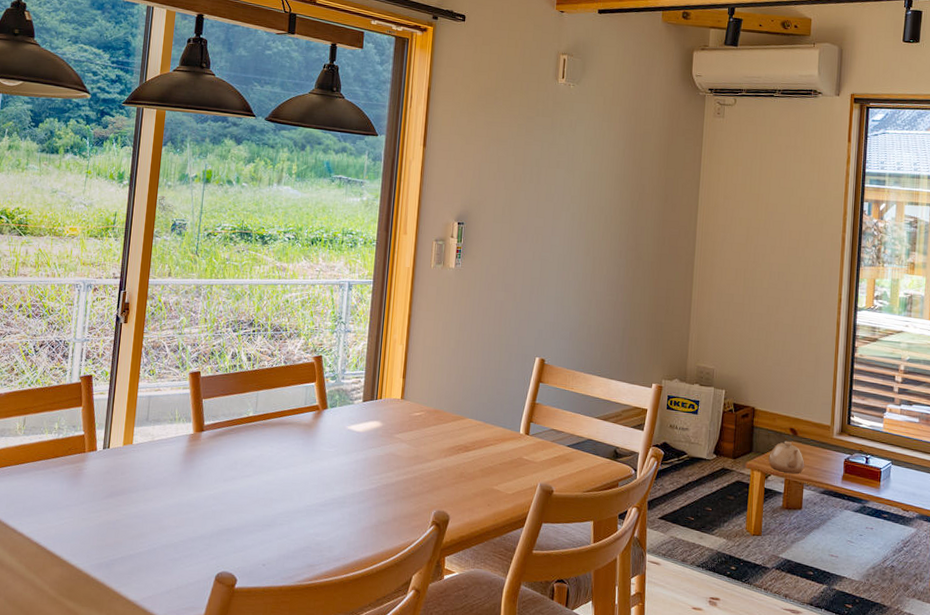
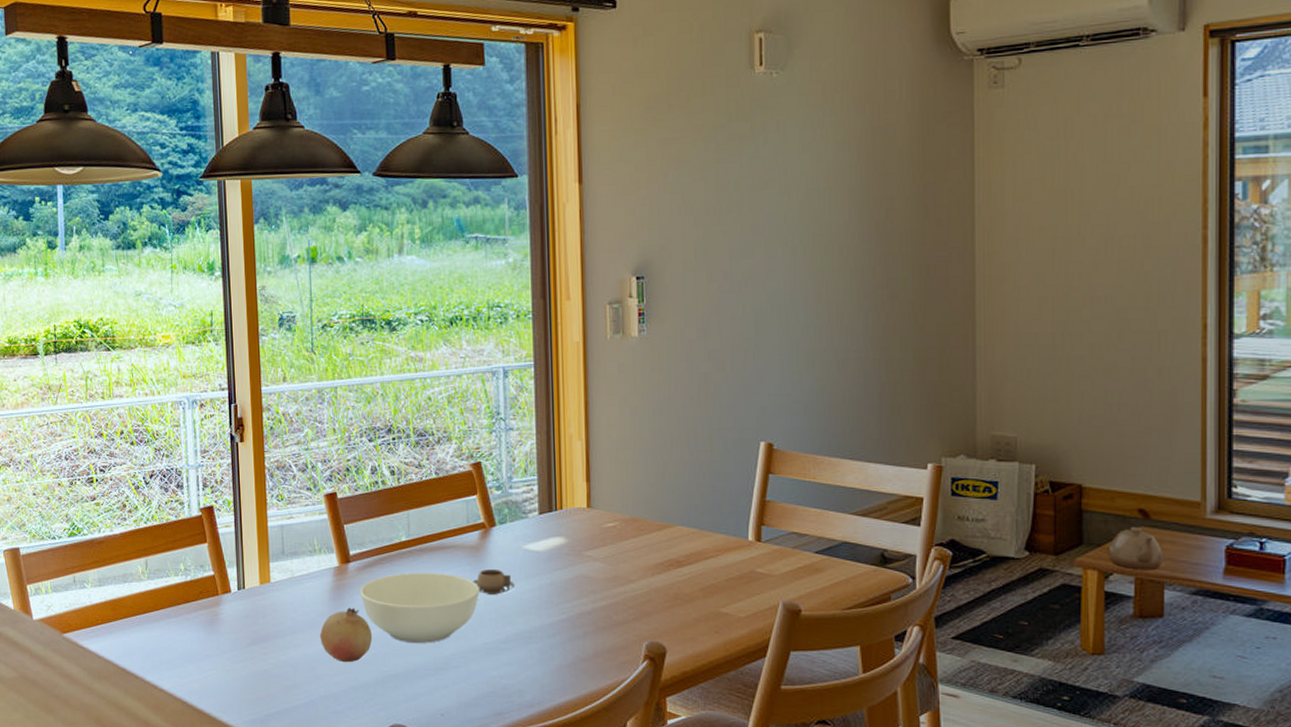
fruit: none [168,469,214,517] -> present [319,607,373,663]
bowl: none [208,442,309,503] -> present [359,572,481,643]
cup: none [303,443,337,466] -> present [472,568,515,595]

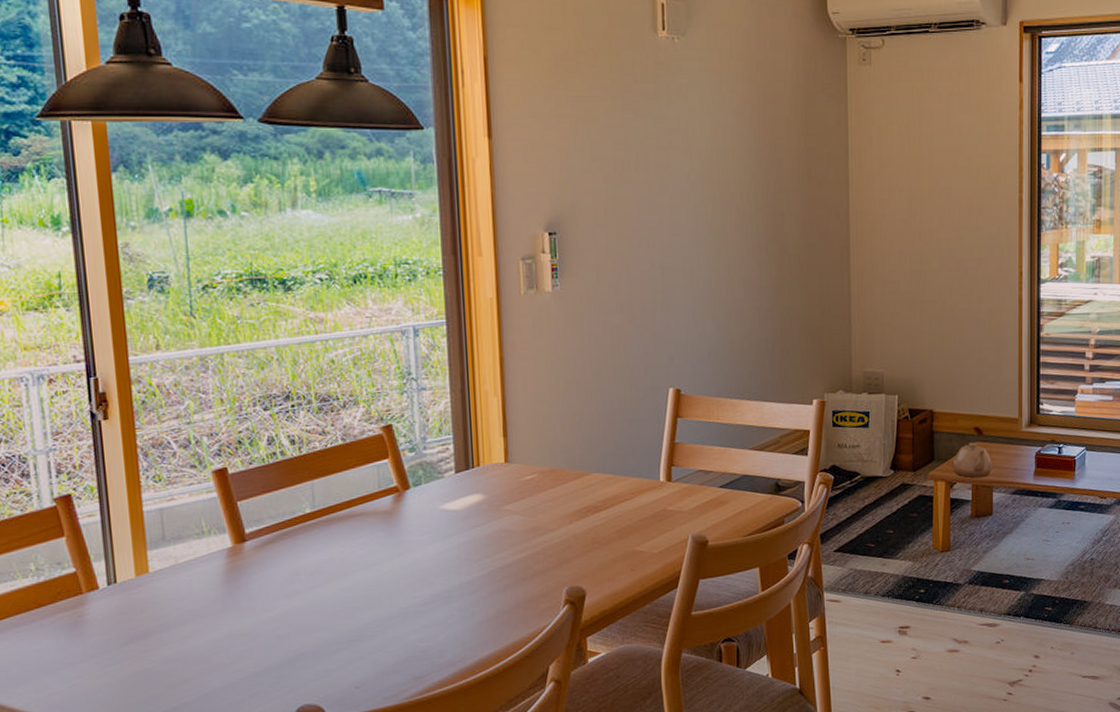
fruit: present [319,607,373,663] -> none [212,589,276,649]
bowl: present [359,572,481,643] -> none [258,542,395,618]
cup: present [472,568,515,595] -> none [386,532,432,559]

